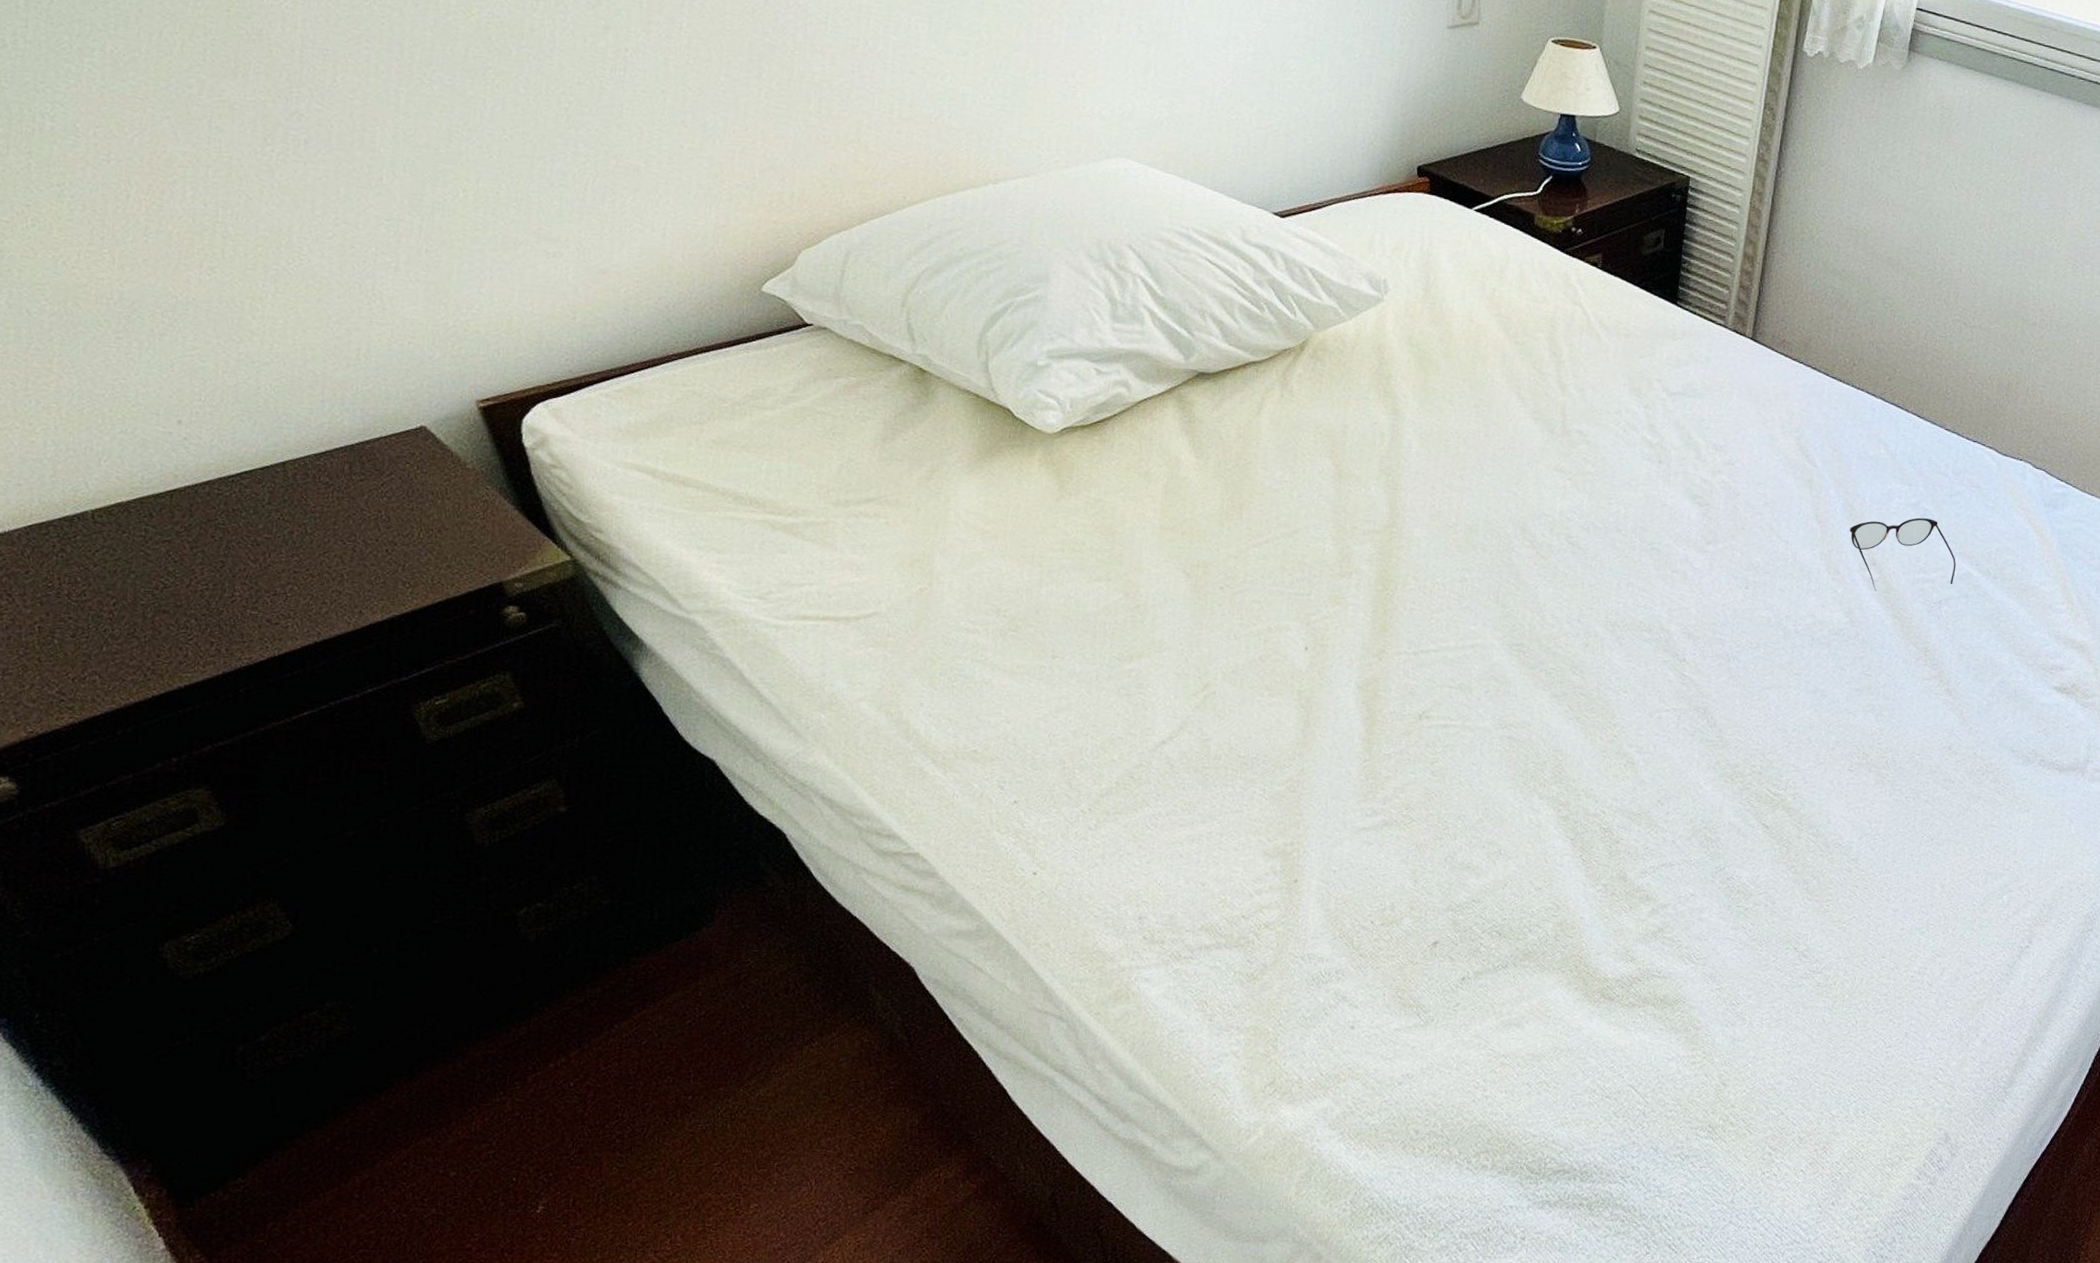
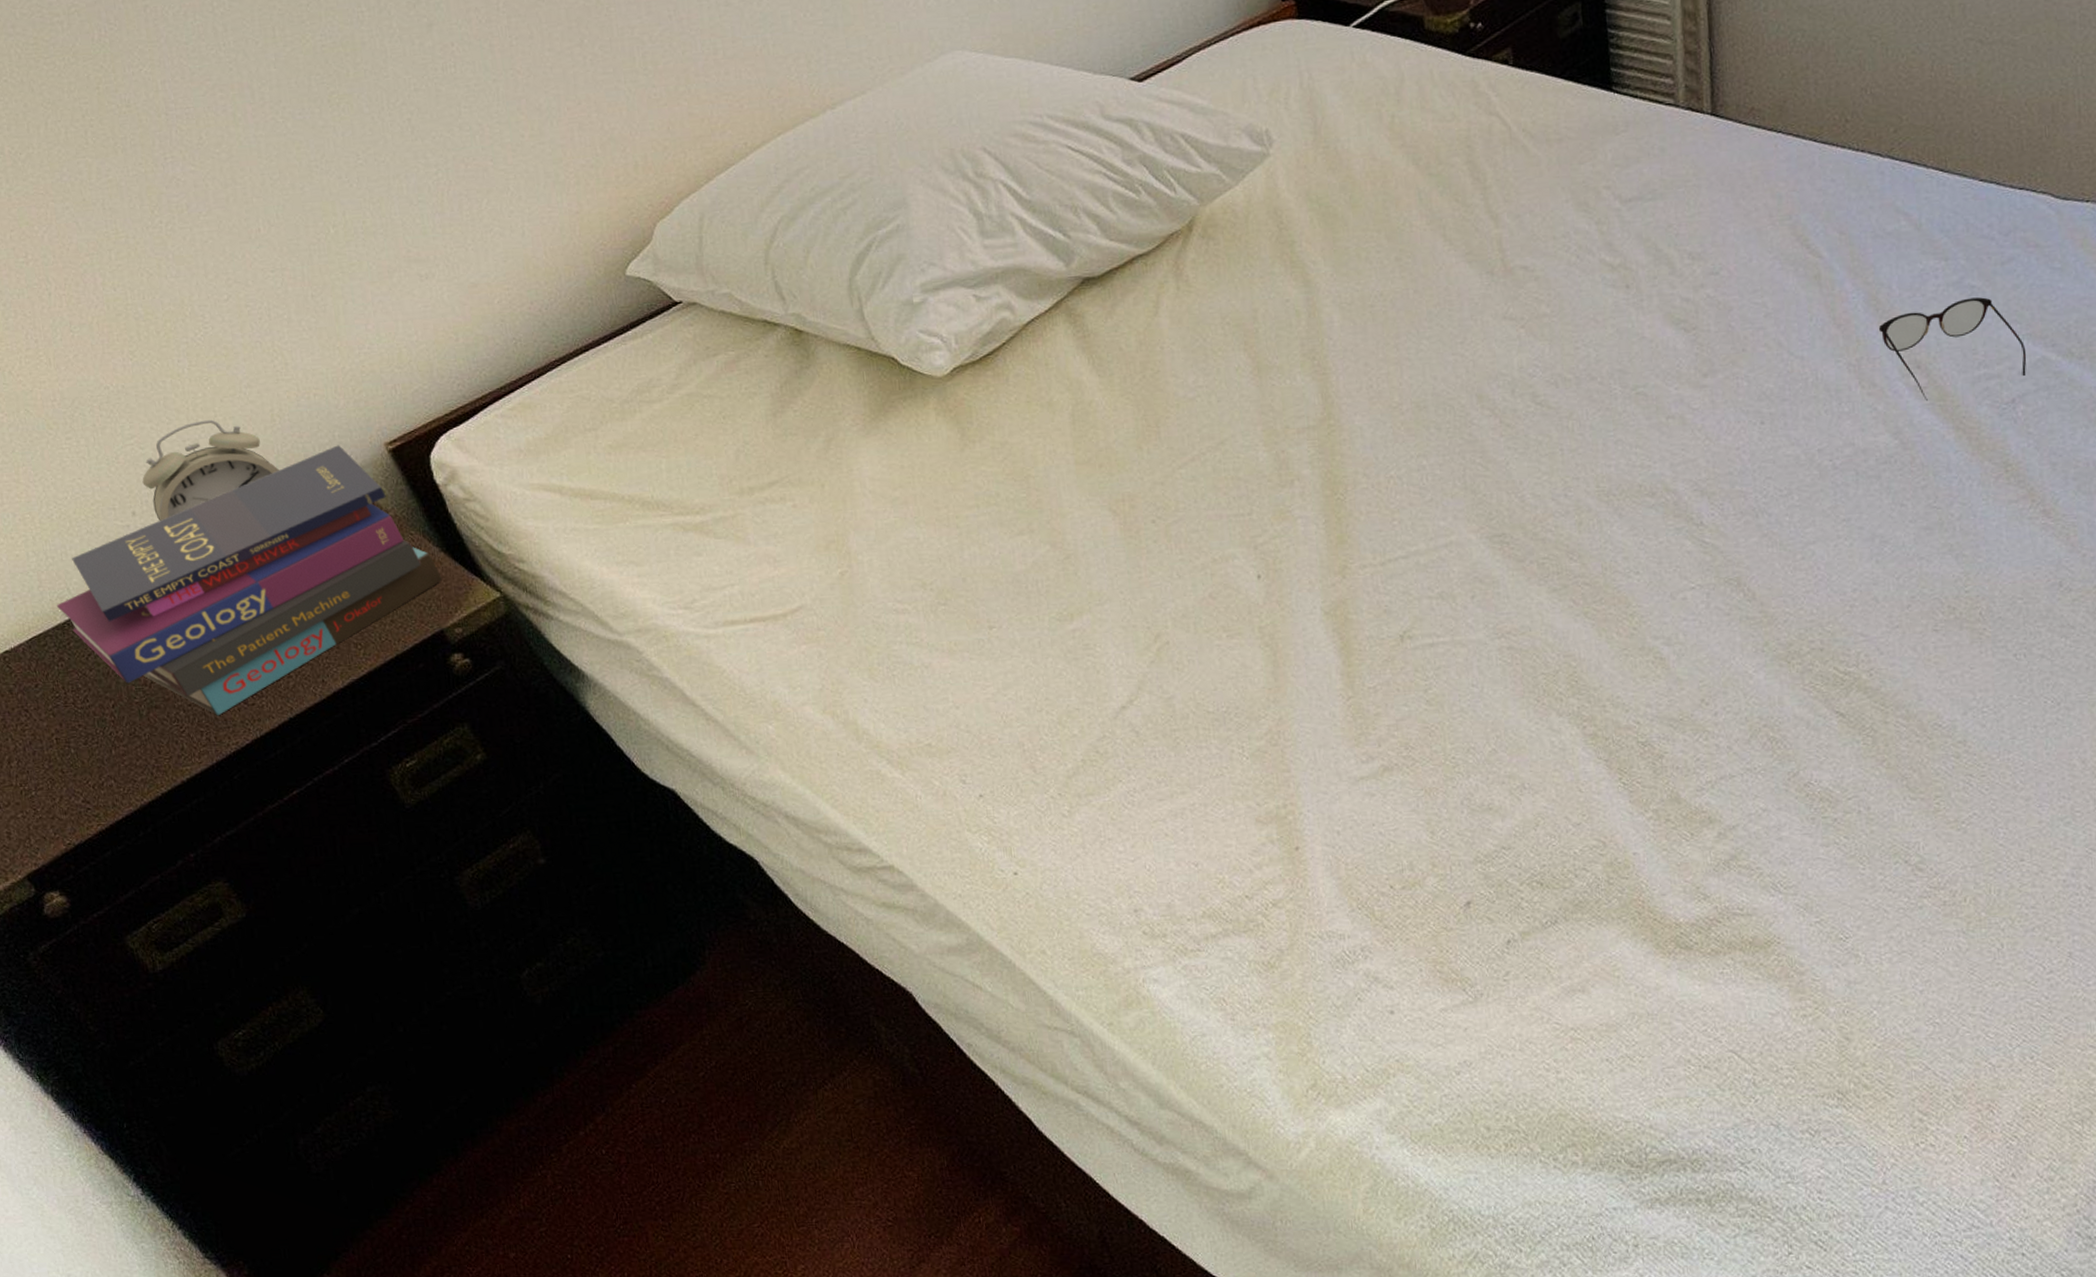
books: none [68,393,512,629] -> present [56,445,443,715]
alarm clock: none [196,346,354,434] -> present [142,419,279,521]

